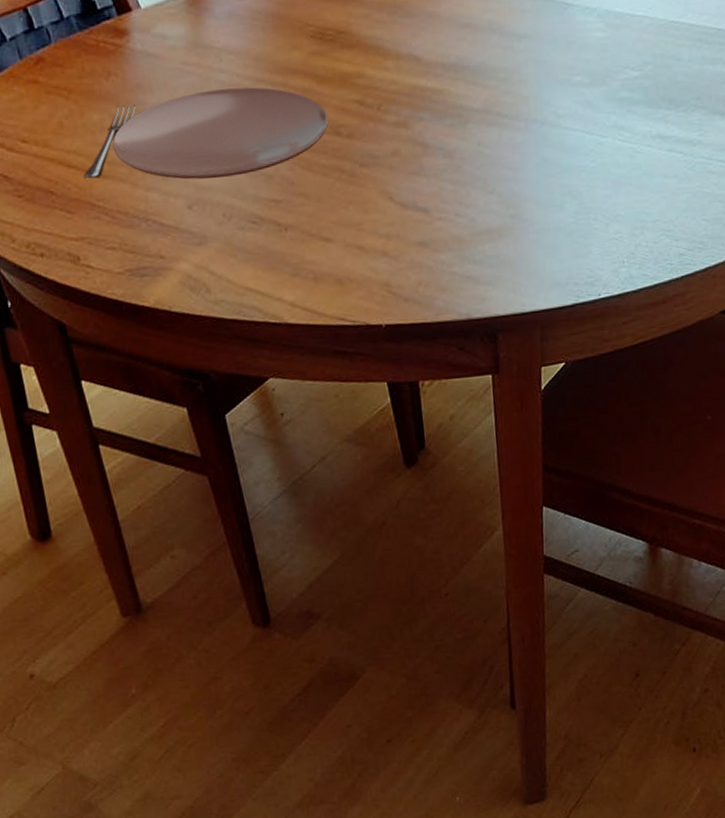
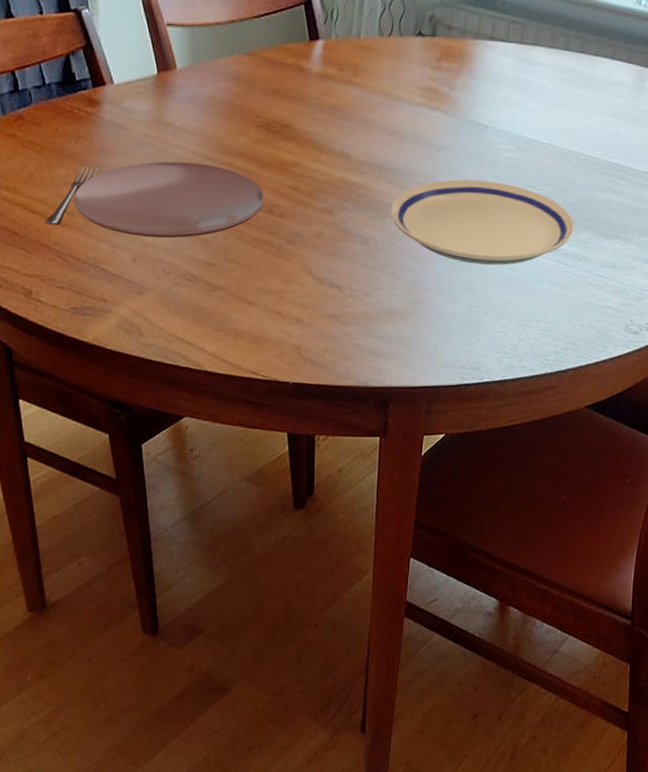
plate: none [473,67,684,165] -> present [391,179,574,265]

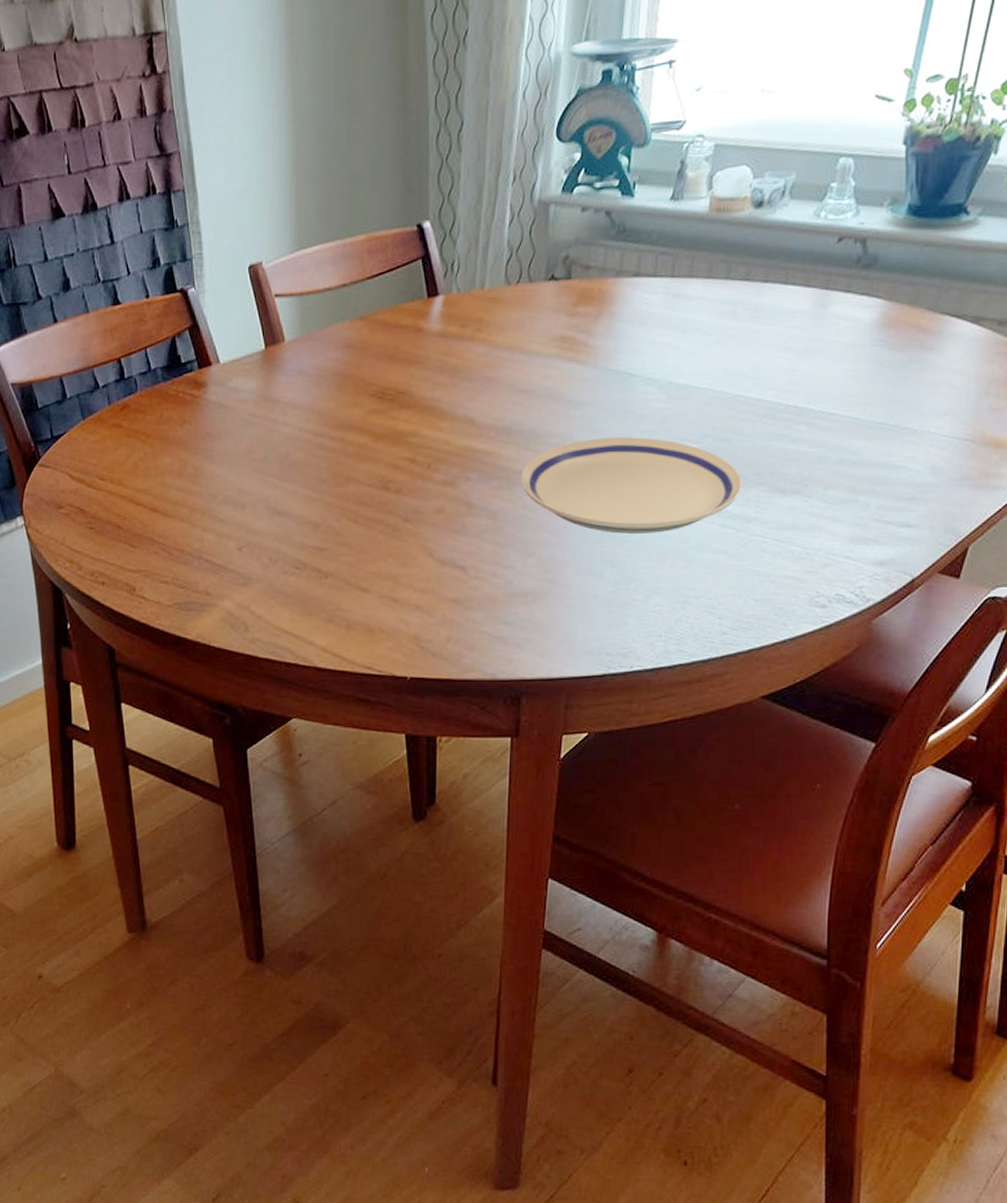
fork: present [44,164,98,225] -> none [148,450,203,516]
plate: present [73,161,265,238] -> none [178,440,379,523]

